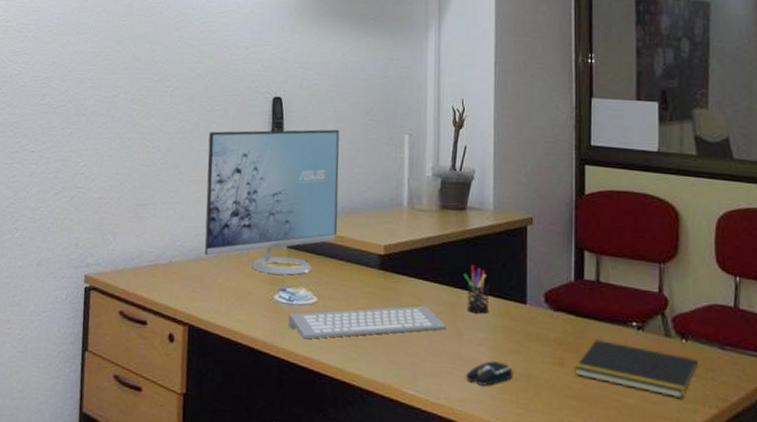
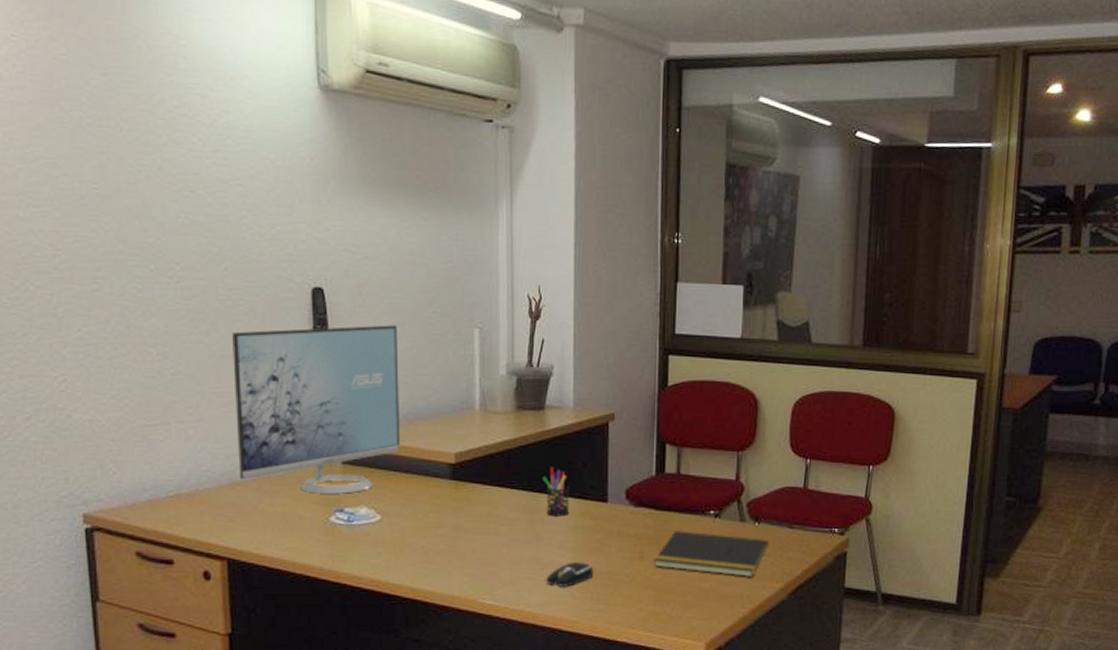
computer keyboard: present [288,305,447,340] -> none [348,513,526,561]

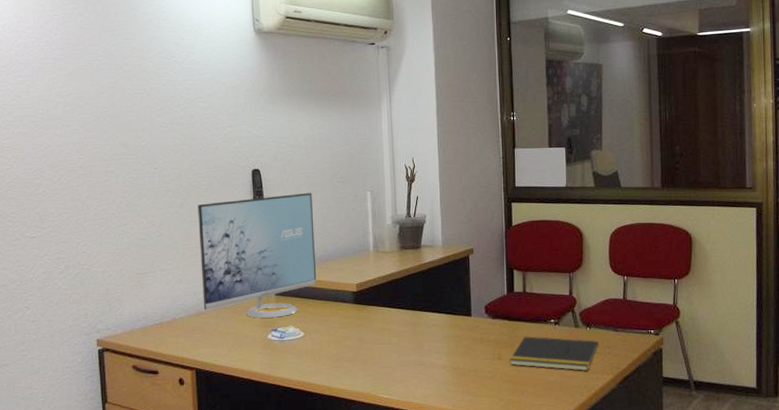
pen holder: present [542,466,570,516] -> none [421,290,443,329]
computer mouse: present [546,562,594,587] -> none [428,363,464,383]

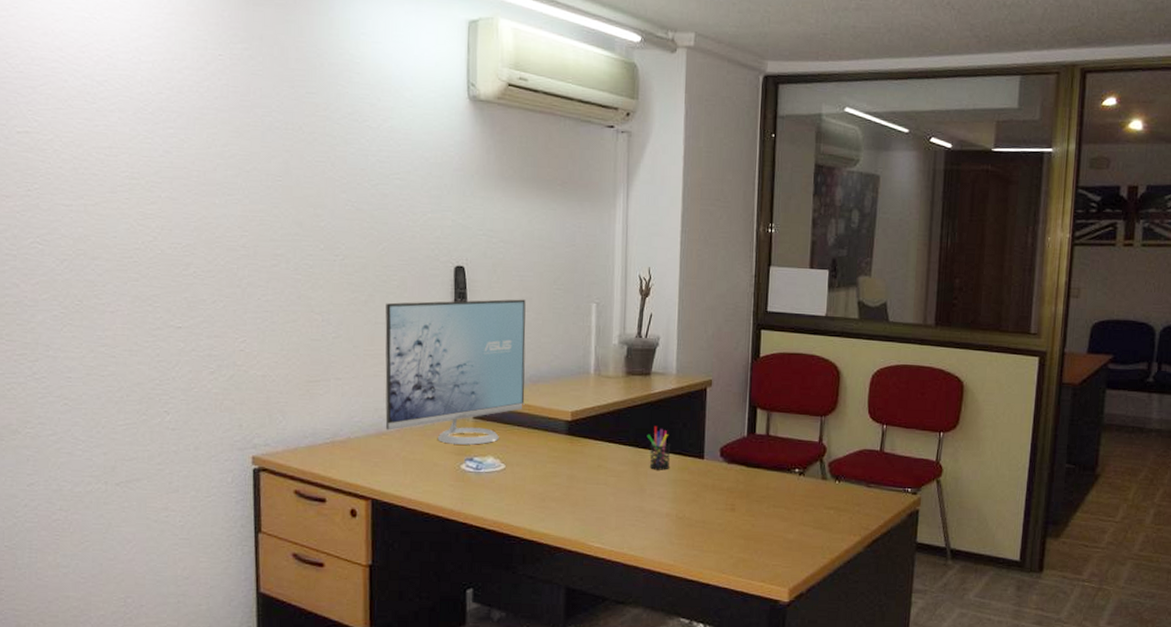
pen holder: none [421,290,443,329] -> present [647,425,670,470]
notepad: present [509,336,599,372] -> none [744,486,847,531]

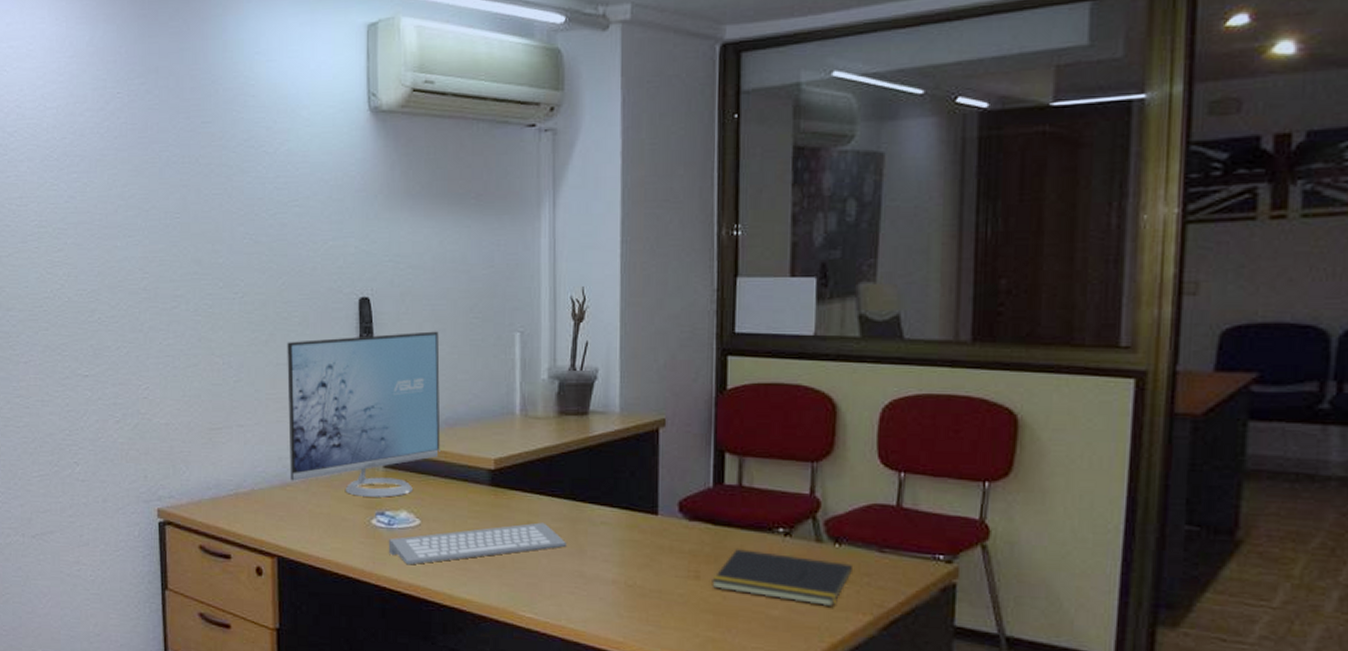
computer keyboard: none [475,466,631,505] -> present [388,522,568,565]
pen holder: present [647,425,670,470] -> none [585,474,616,528]
notepad: none [744,486,847,531] -> present [712,549,852,607]

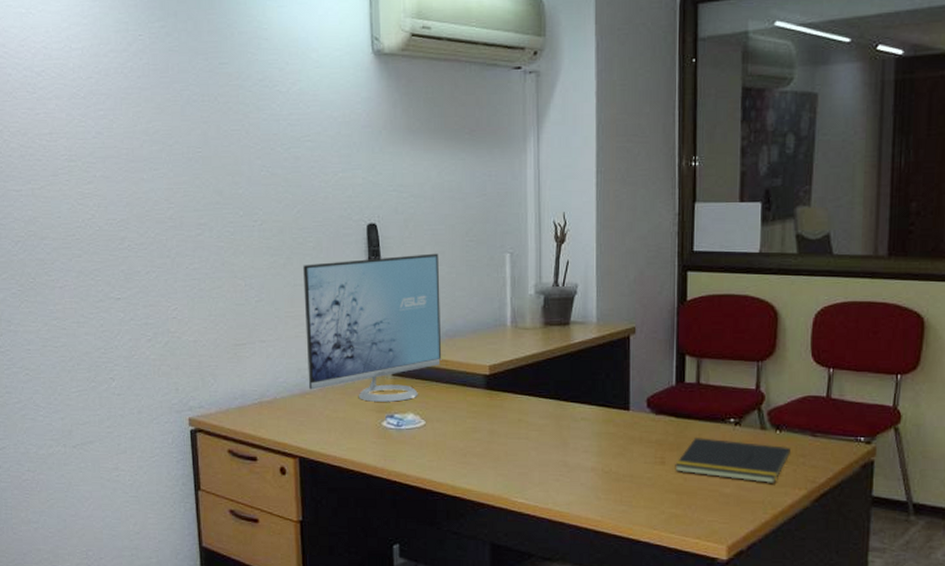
computer keyboard: present [388,522,568,565] -> none [397,420,553,461]

